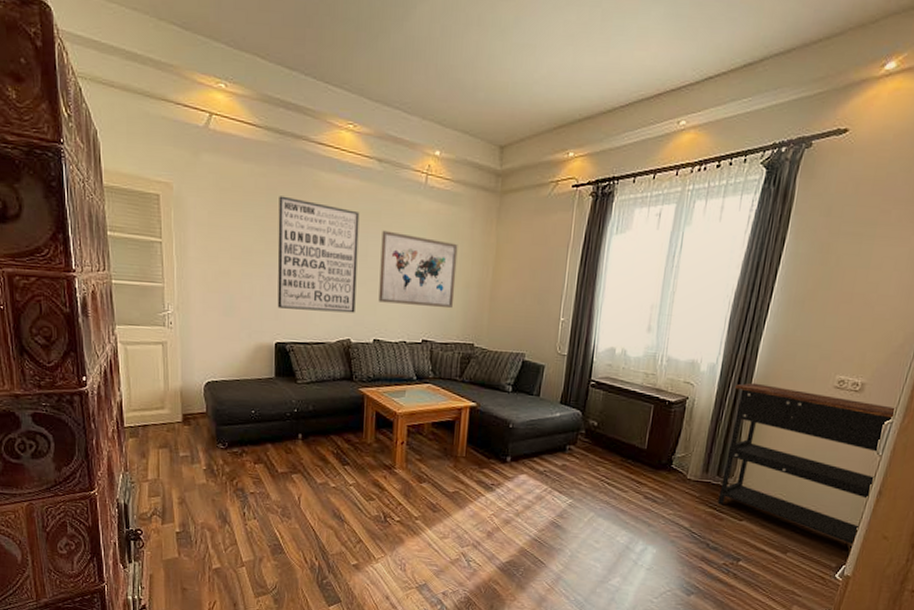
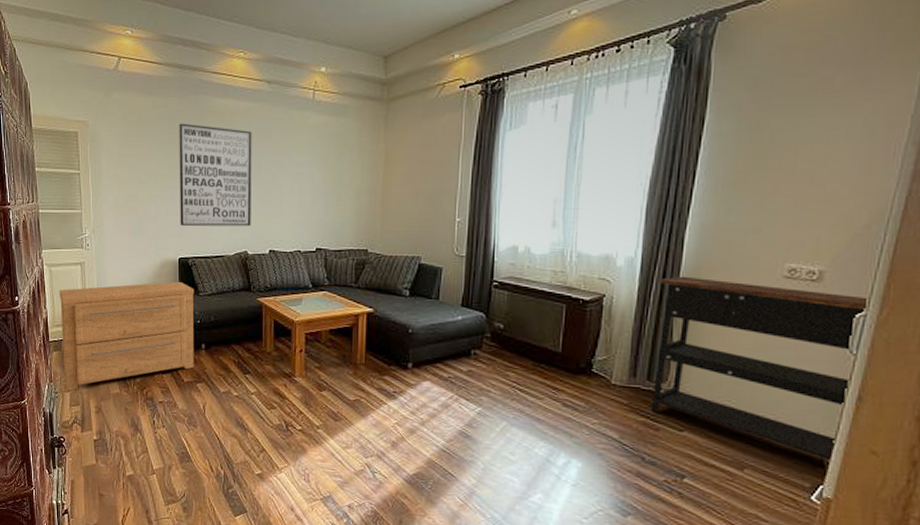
chest of drawers: none [136,367,292,480] -> present [59,281,195,390]
wall art: present [378,230,458,309] -> none [273,146,347,216]

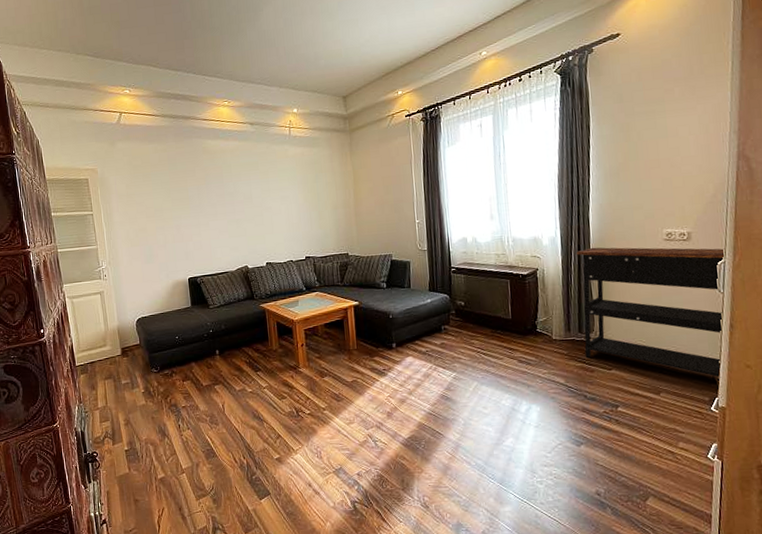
chest of drawers: present [59,281,195,390] -> none [82,298,211,409]
wall art: present [179,123,252,226] -> none [178,163,249,250]

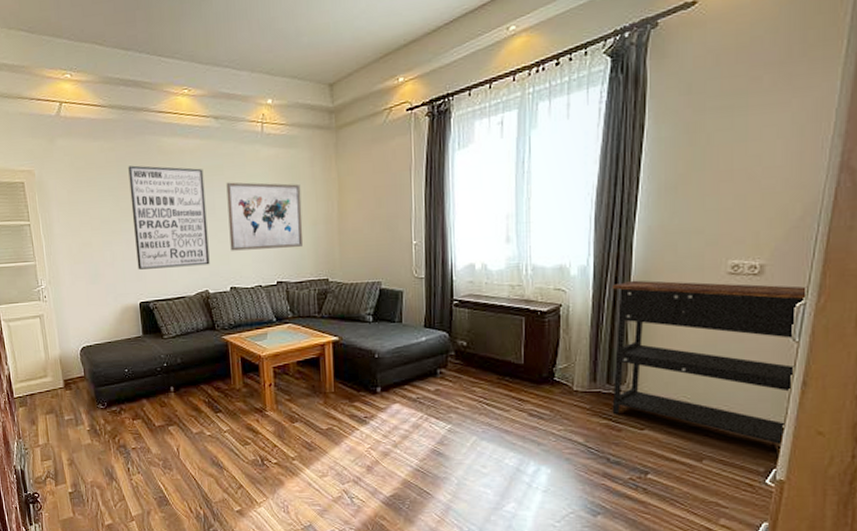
wall art: none [178,163,249,250] -> present [128,165,210,270]
wall art: none [261,175,326,232] -> present [226,182,303,251]

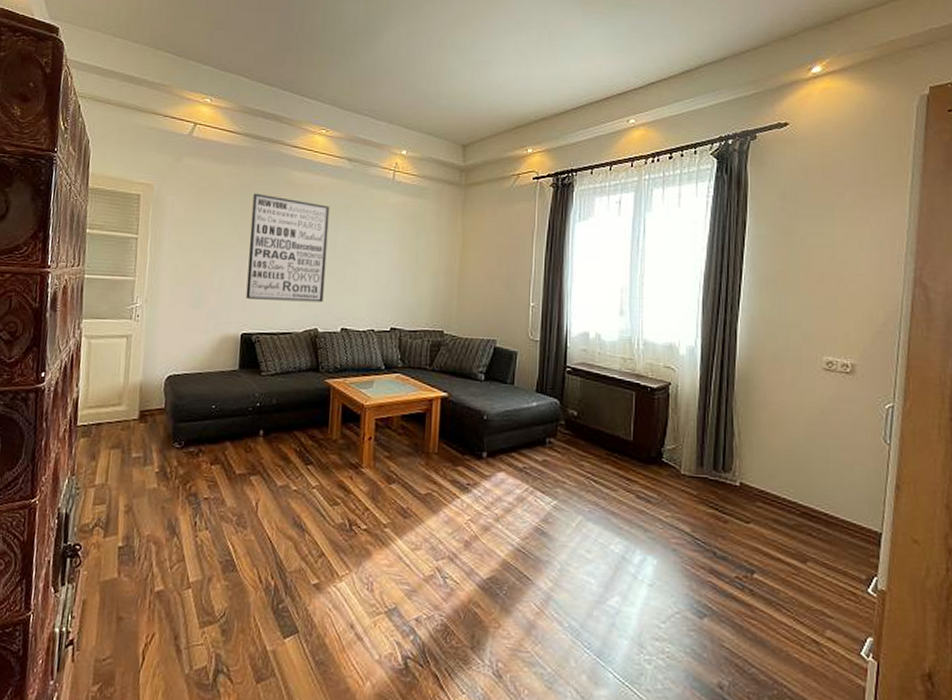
wall art: present [226,182,303,251] -> none [347,222,425,296]
console table: present [611,280,809,446] -> none [718,366,895,552]

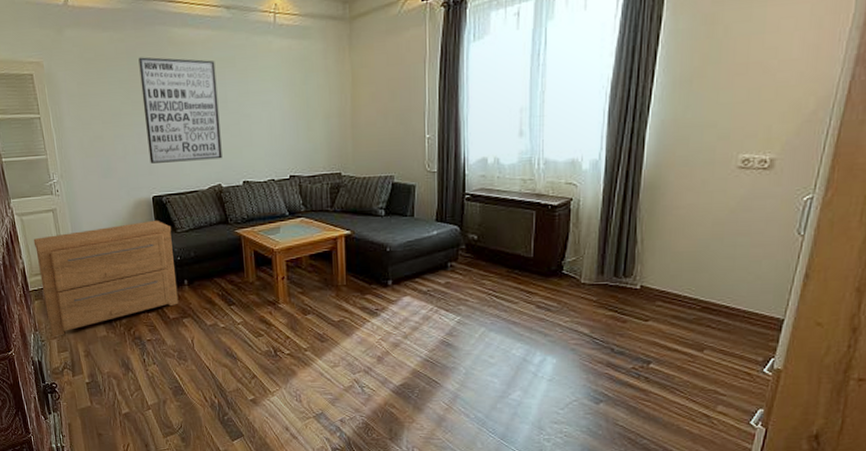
chest of drawers: none [90,359,257,486] -> present [33,220,179,338]

